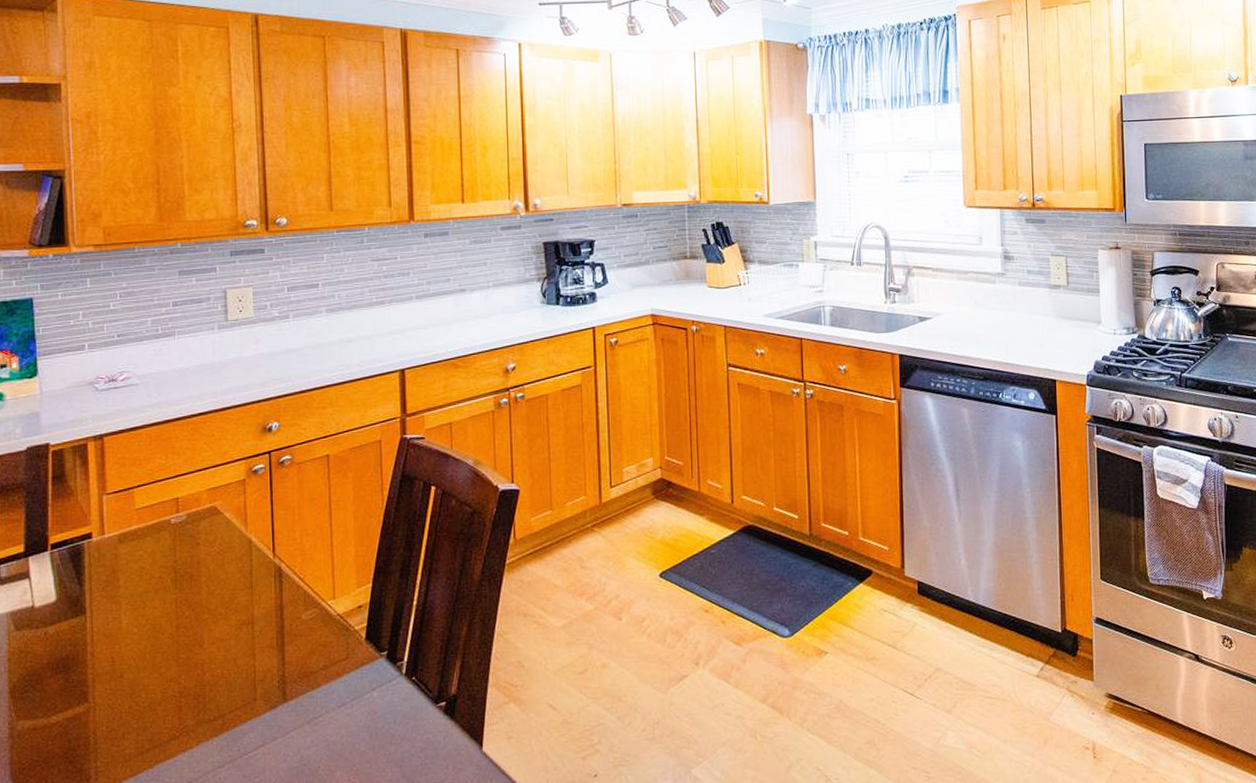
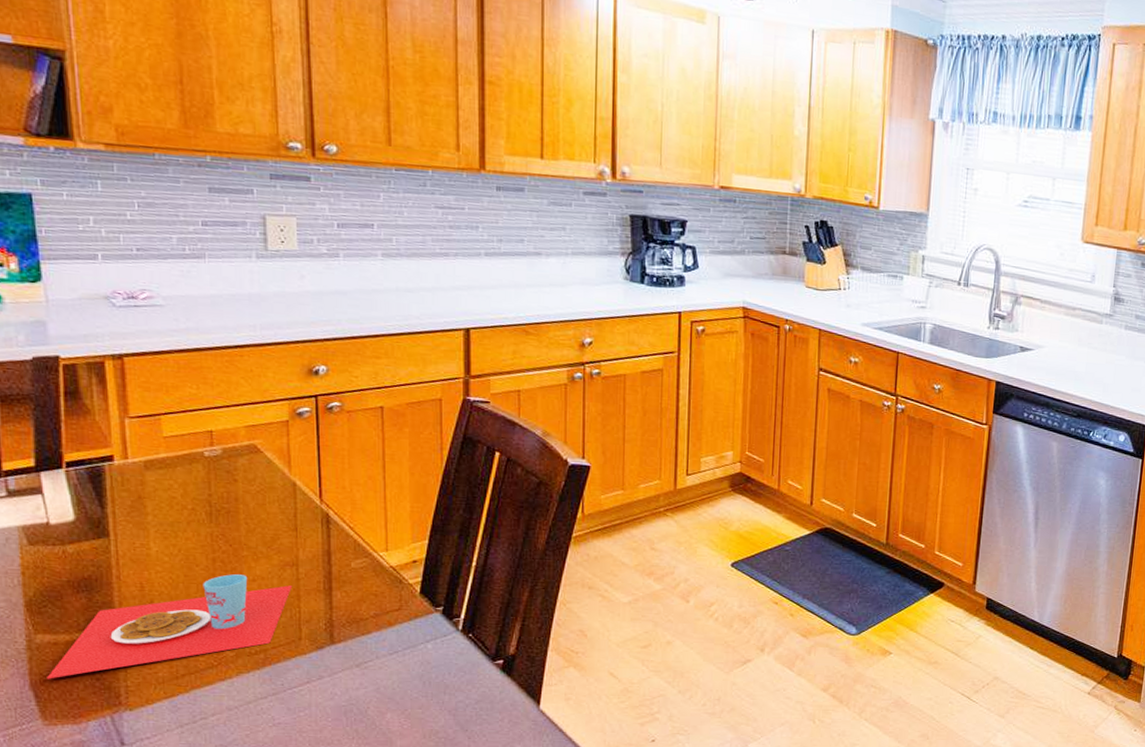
place setting: none [25,638,249,767] -> present [47,574,293,679]

